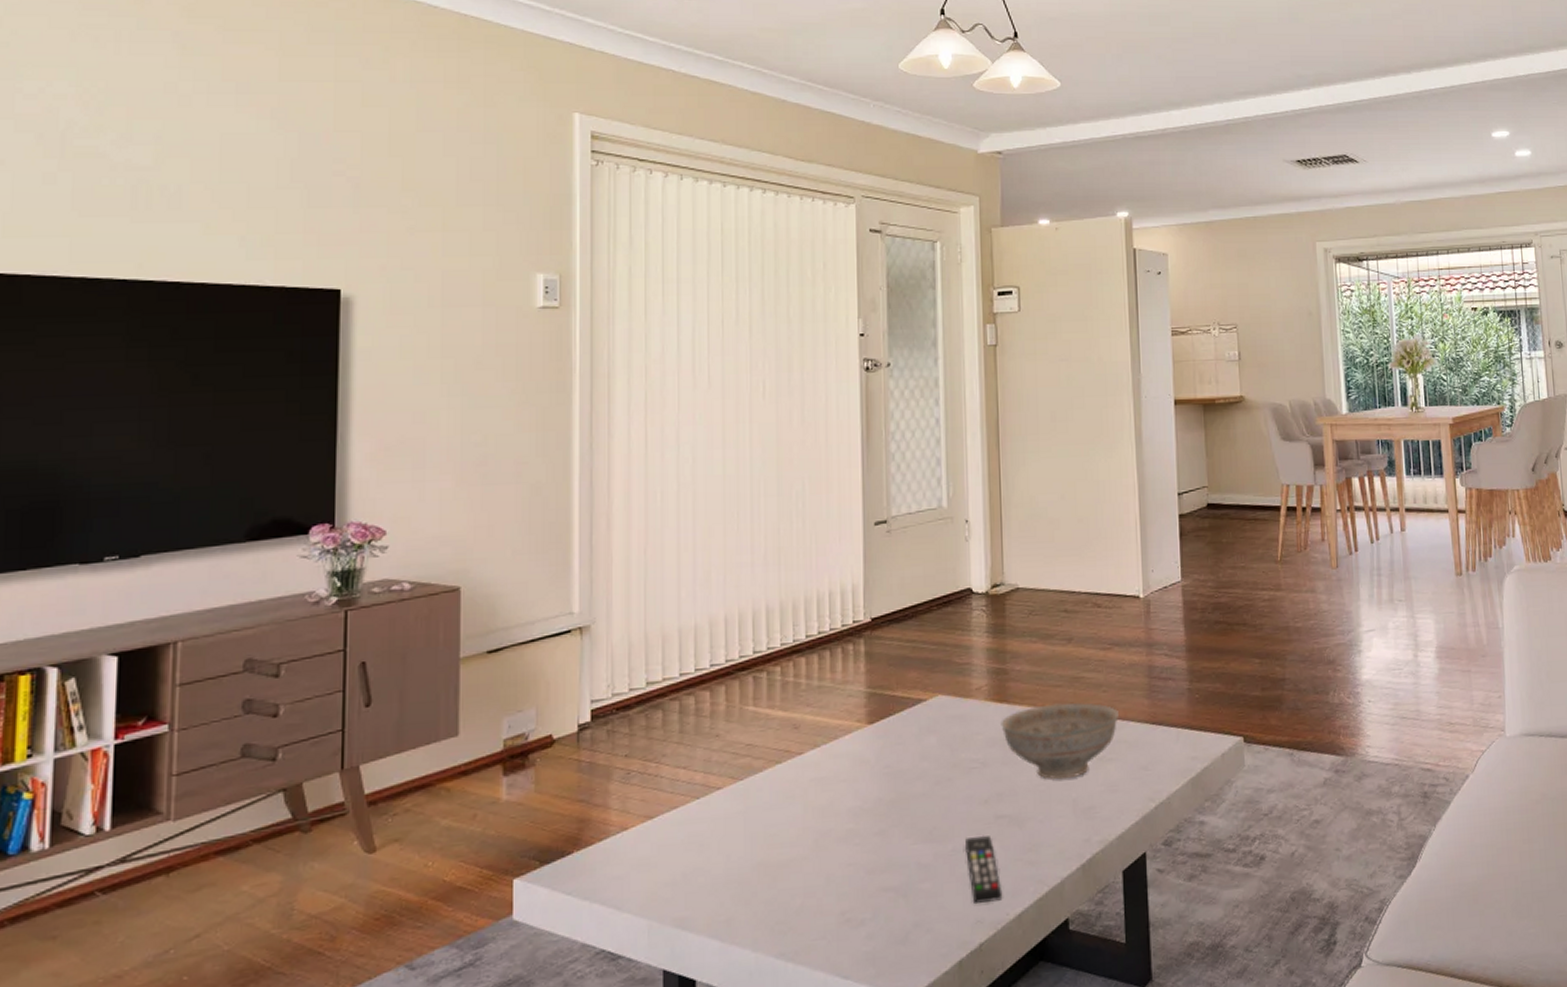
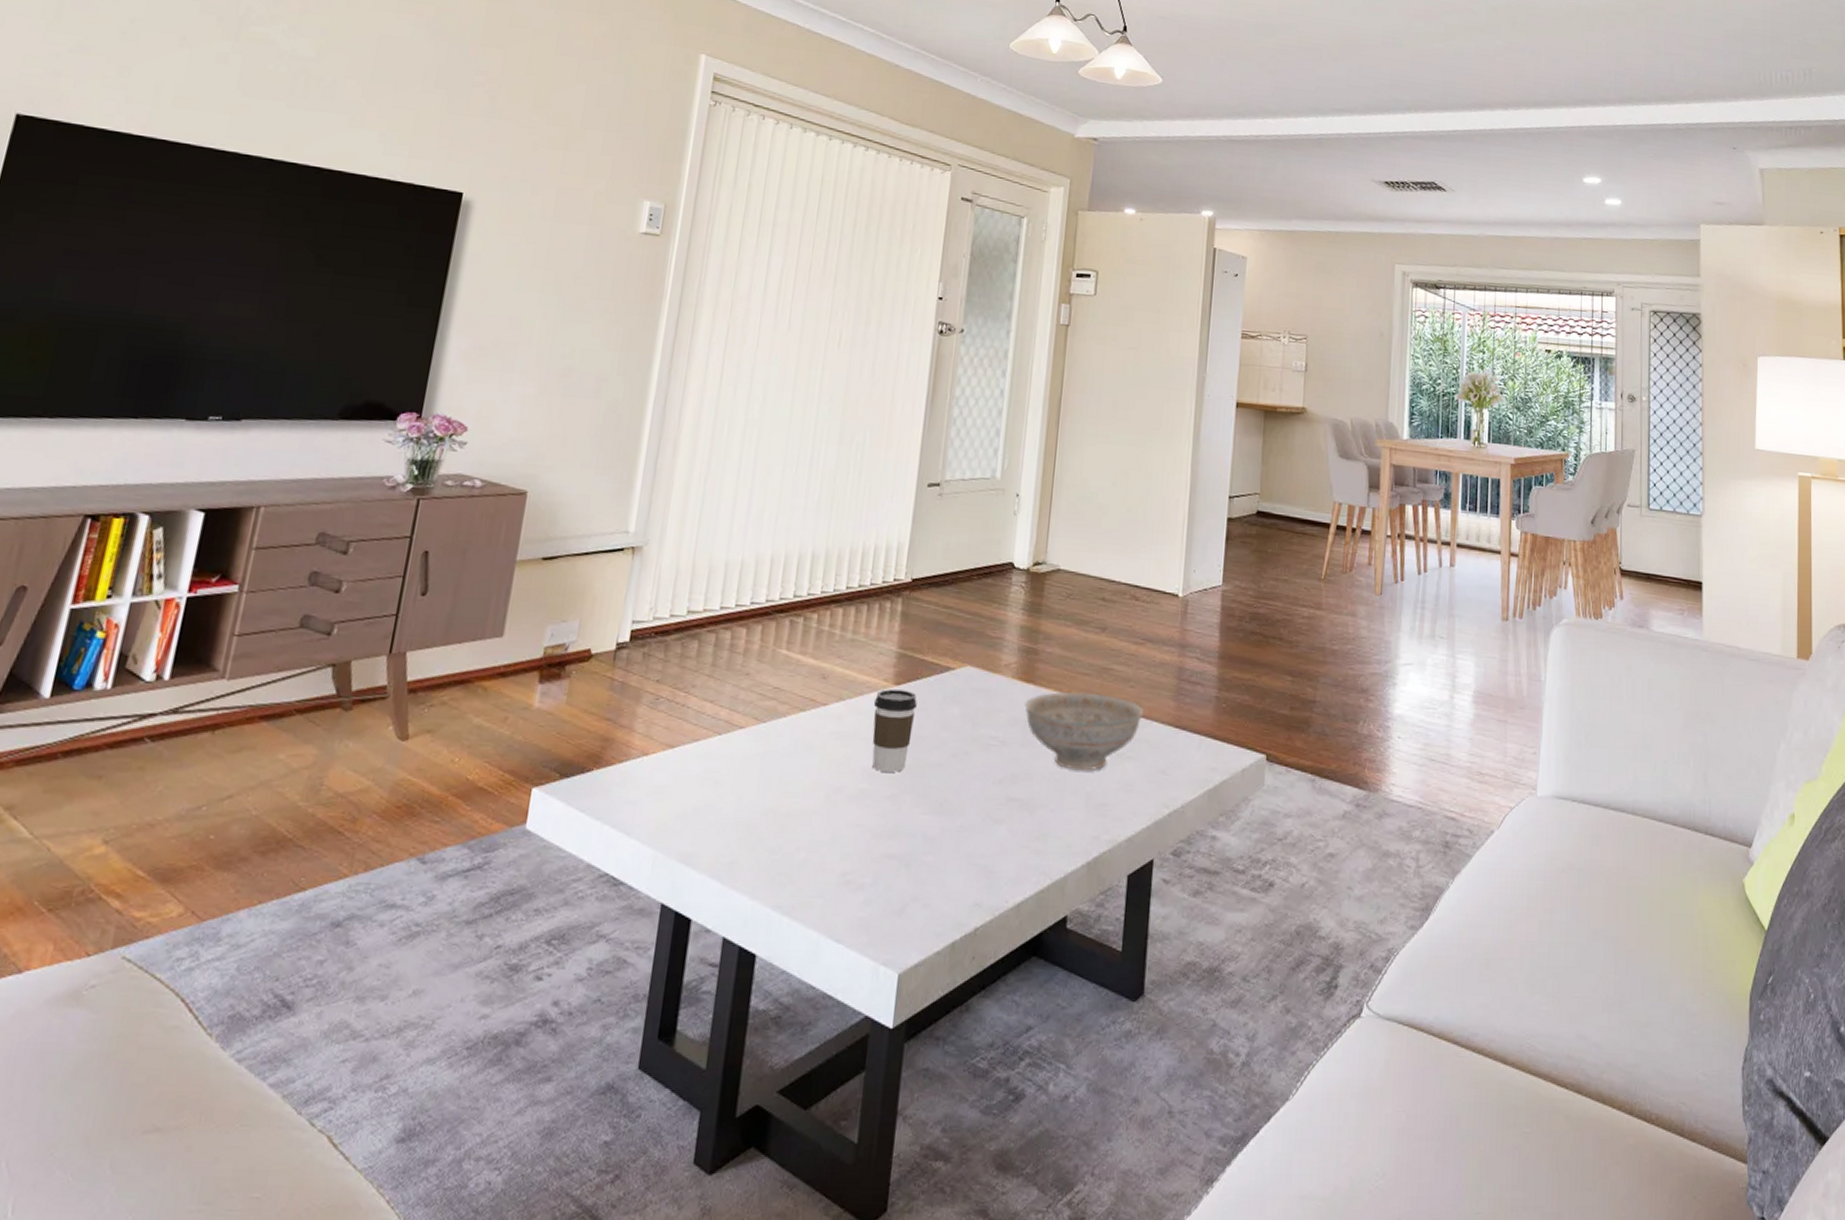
coffee cup: none [849,728,893,810] -> present [872,689,917,772]
remote control: present [966,835,1003,903] -> none [973,815,1005,886]

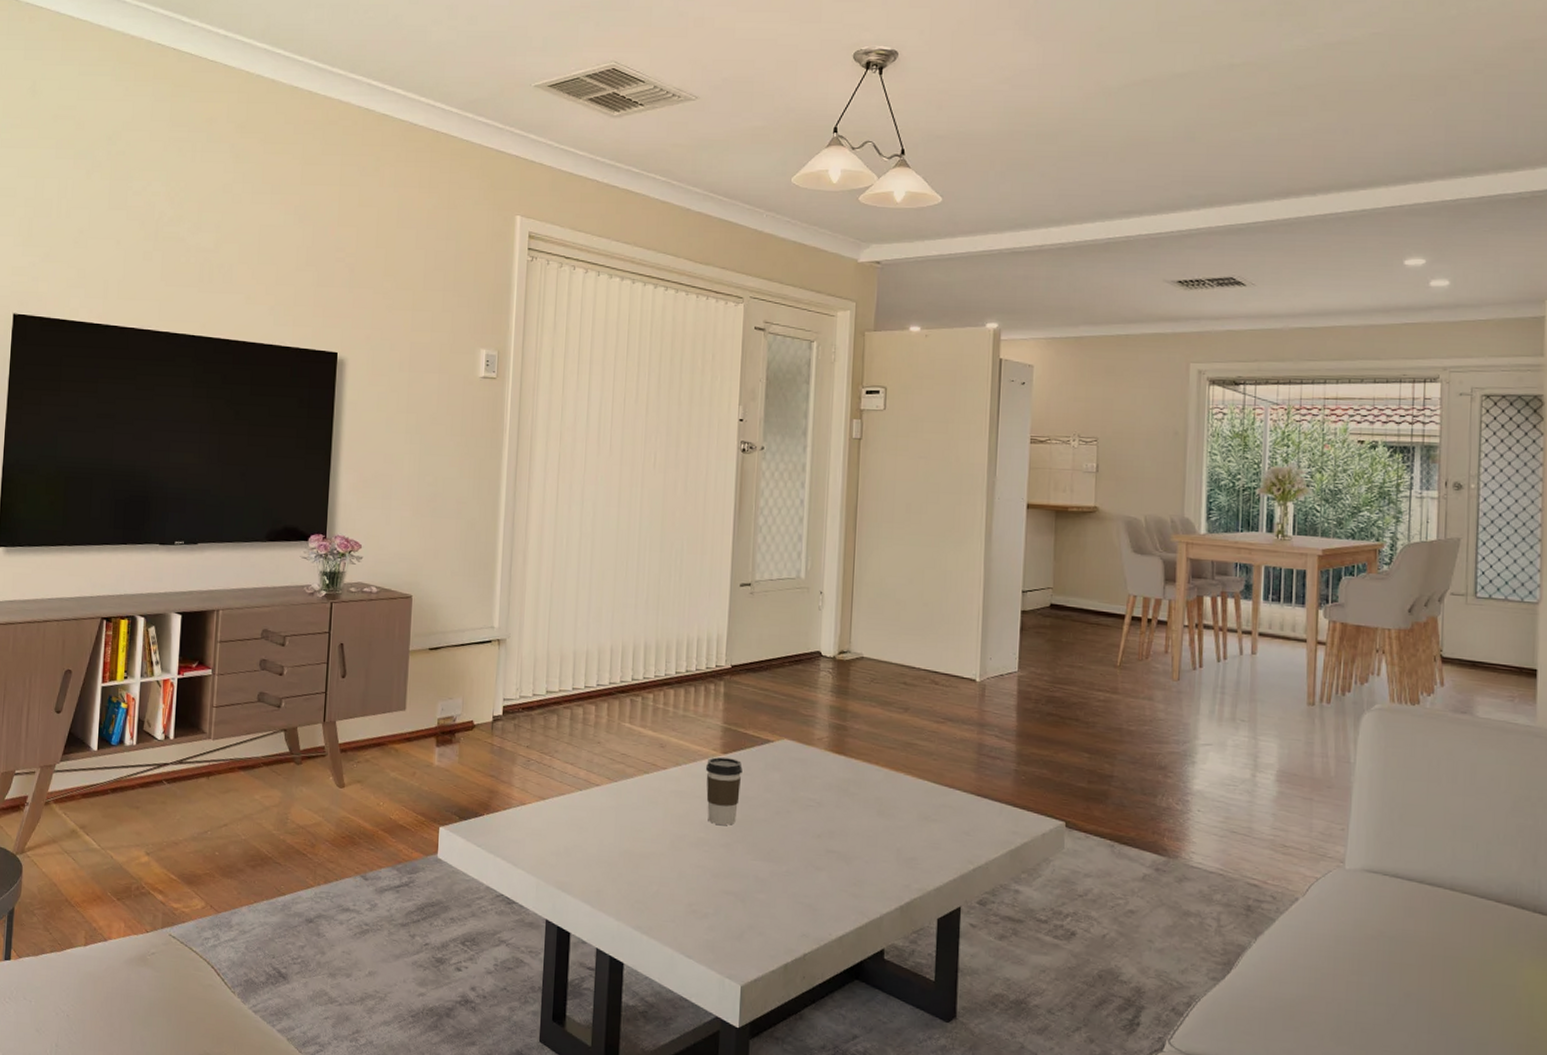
decorative bowl: present [1024,691,1143,771] -> none [837,762,946,830]

